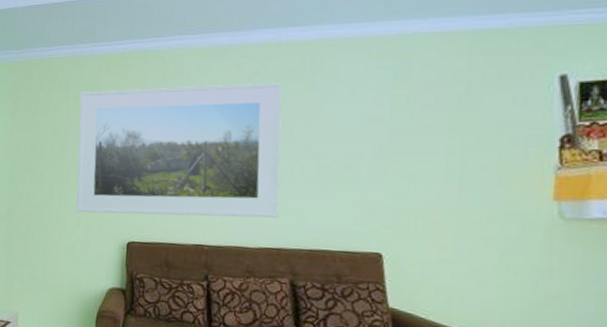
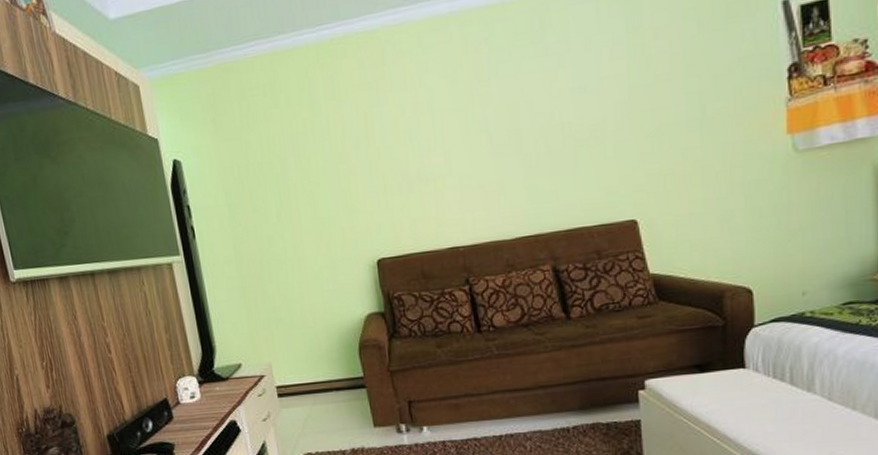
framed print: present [76,83,282,218] -> none [291,49,531,238]

